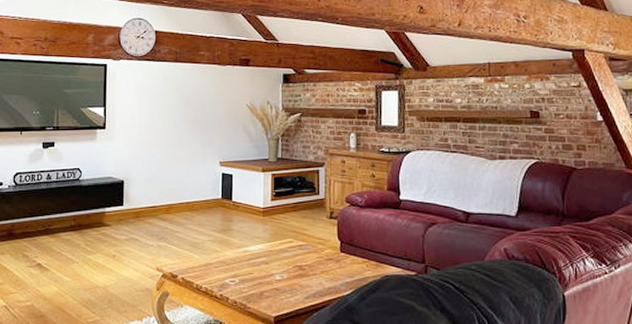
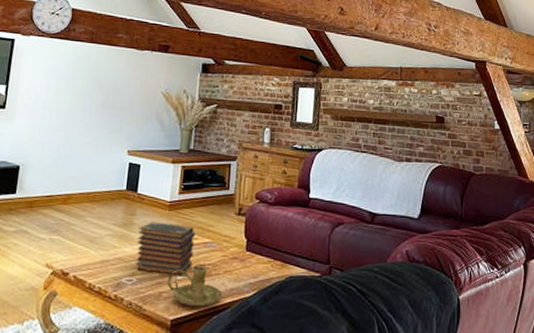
book stack: none [236,227,290,276] -> present [136,221,195,275]
candle holder: none [267,267,321,305] -> present [167,266,223,307]

